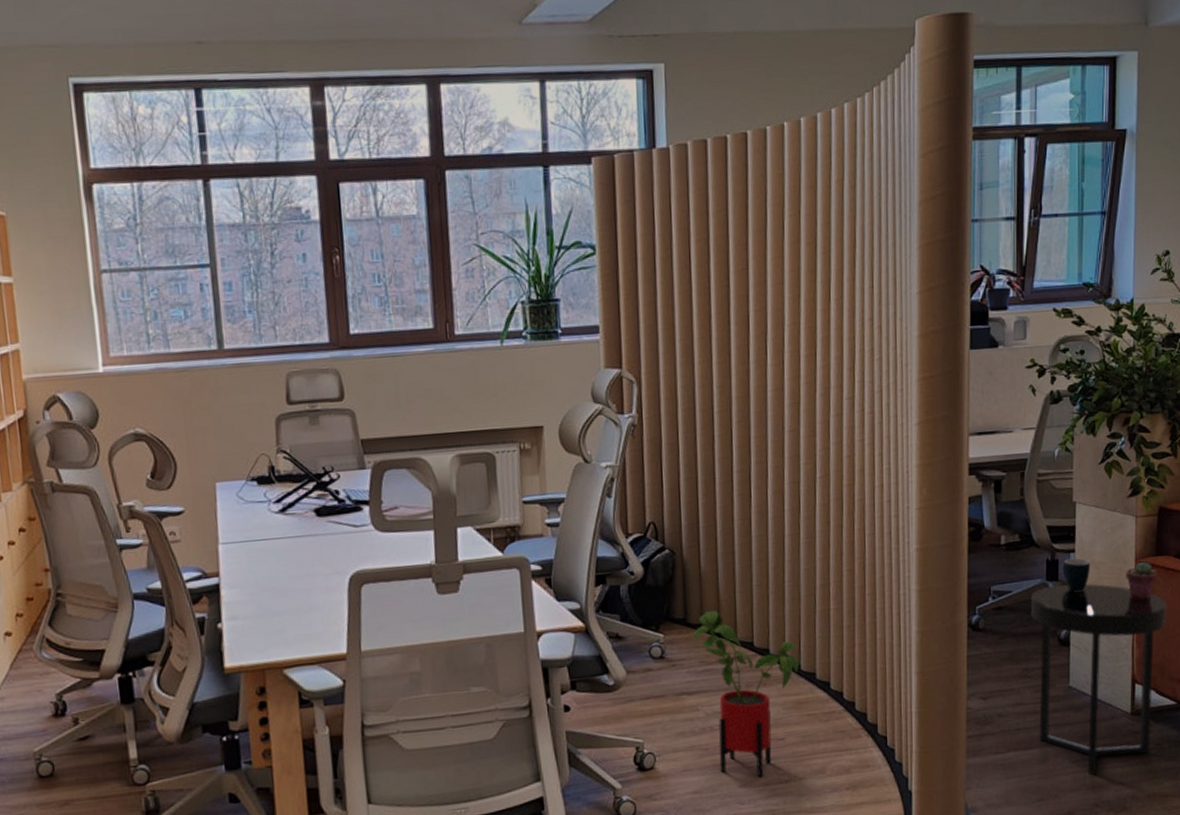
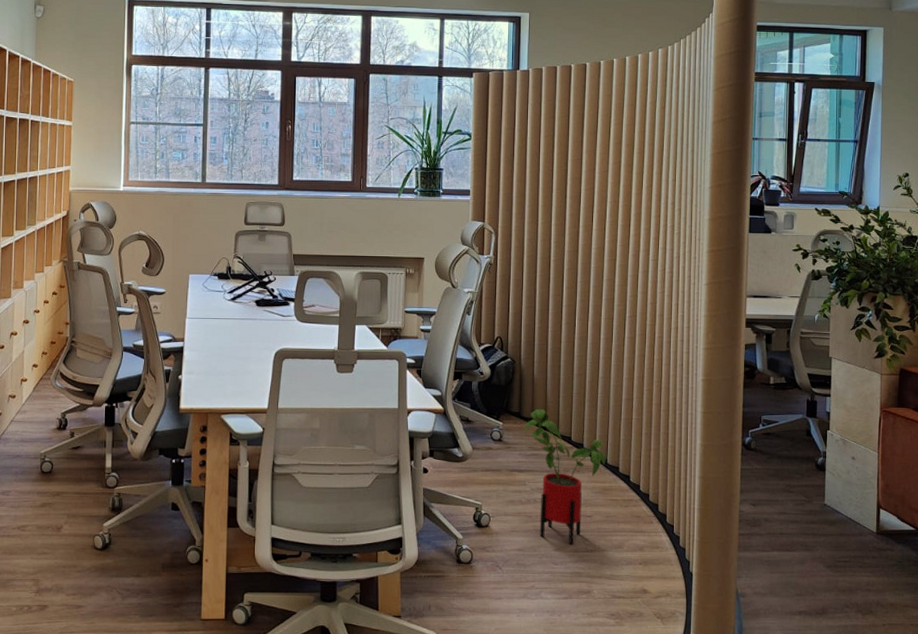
side table: present [1030,584,1167,776] -> none [793,421,907,581]
mug: present [1062,558,1091,592] -> none [820,401,844,428]
potted succulent: present [1126,561,1158,599] -> none [872,410,899,441]

